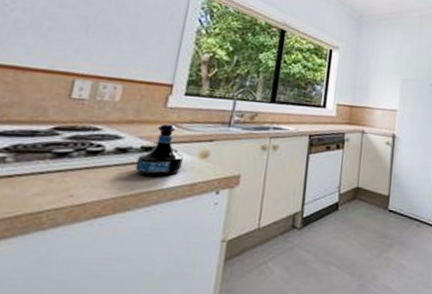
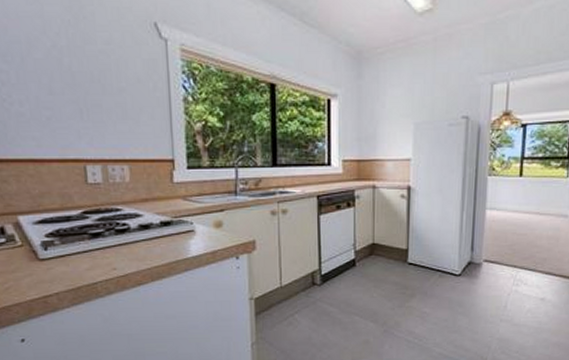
tequila bottle: present [135,123,184,177] -> none [159,198,200,247]

